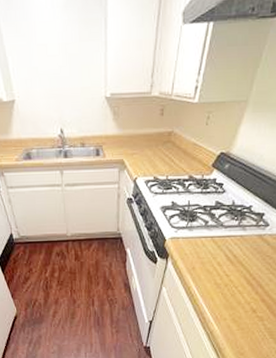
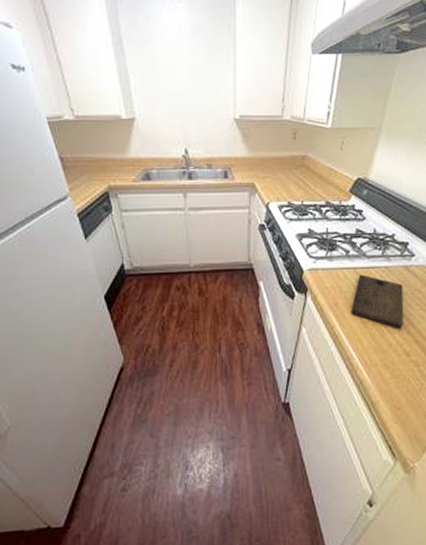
cutting board: none [206,242,255,289] -> present [351,274,404,328]

